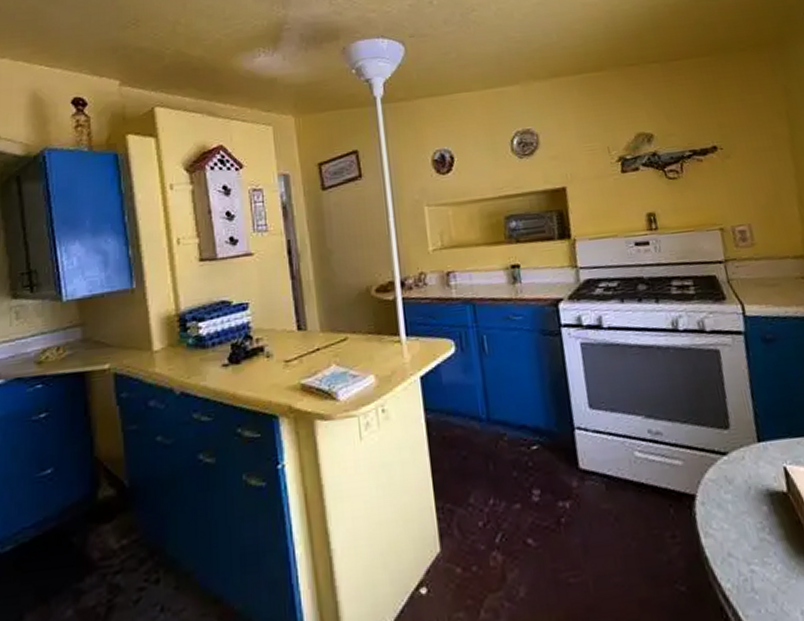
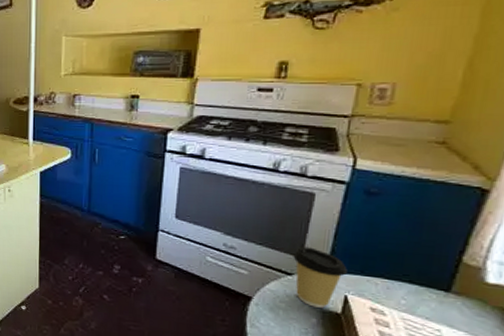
coffee cup: none [720,414,777,491] -> present [293,246,348,308]

